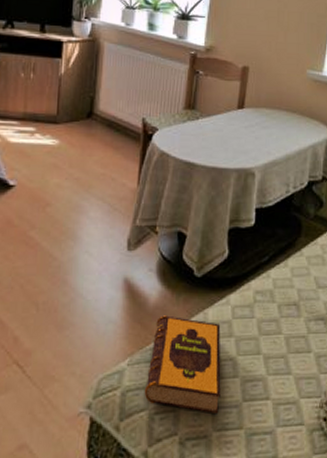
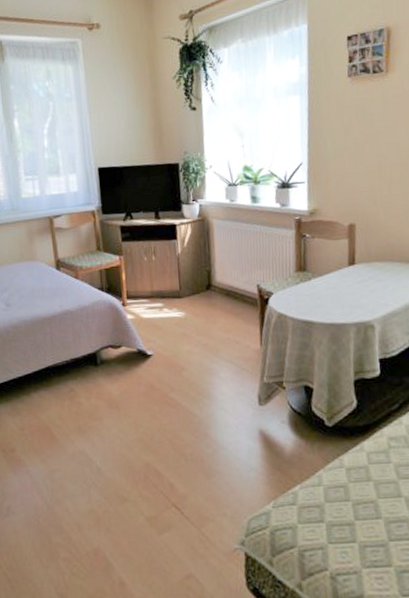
hardback book: present [144,315,221,413] -> none [291,462,366,551]

